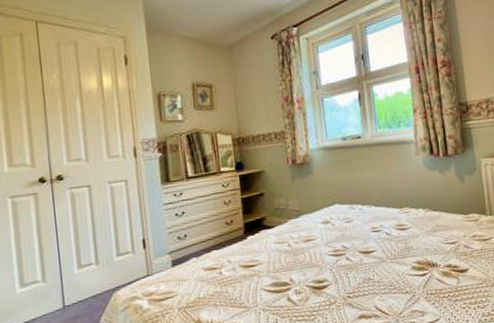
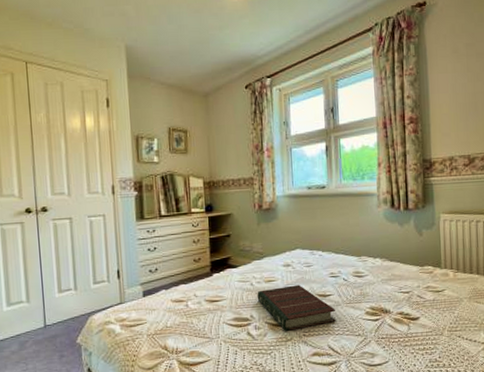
book: none [295,242,381,294] -> present [257,284,336,331]

